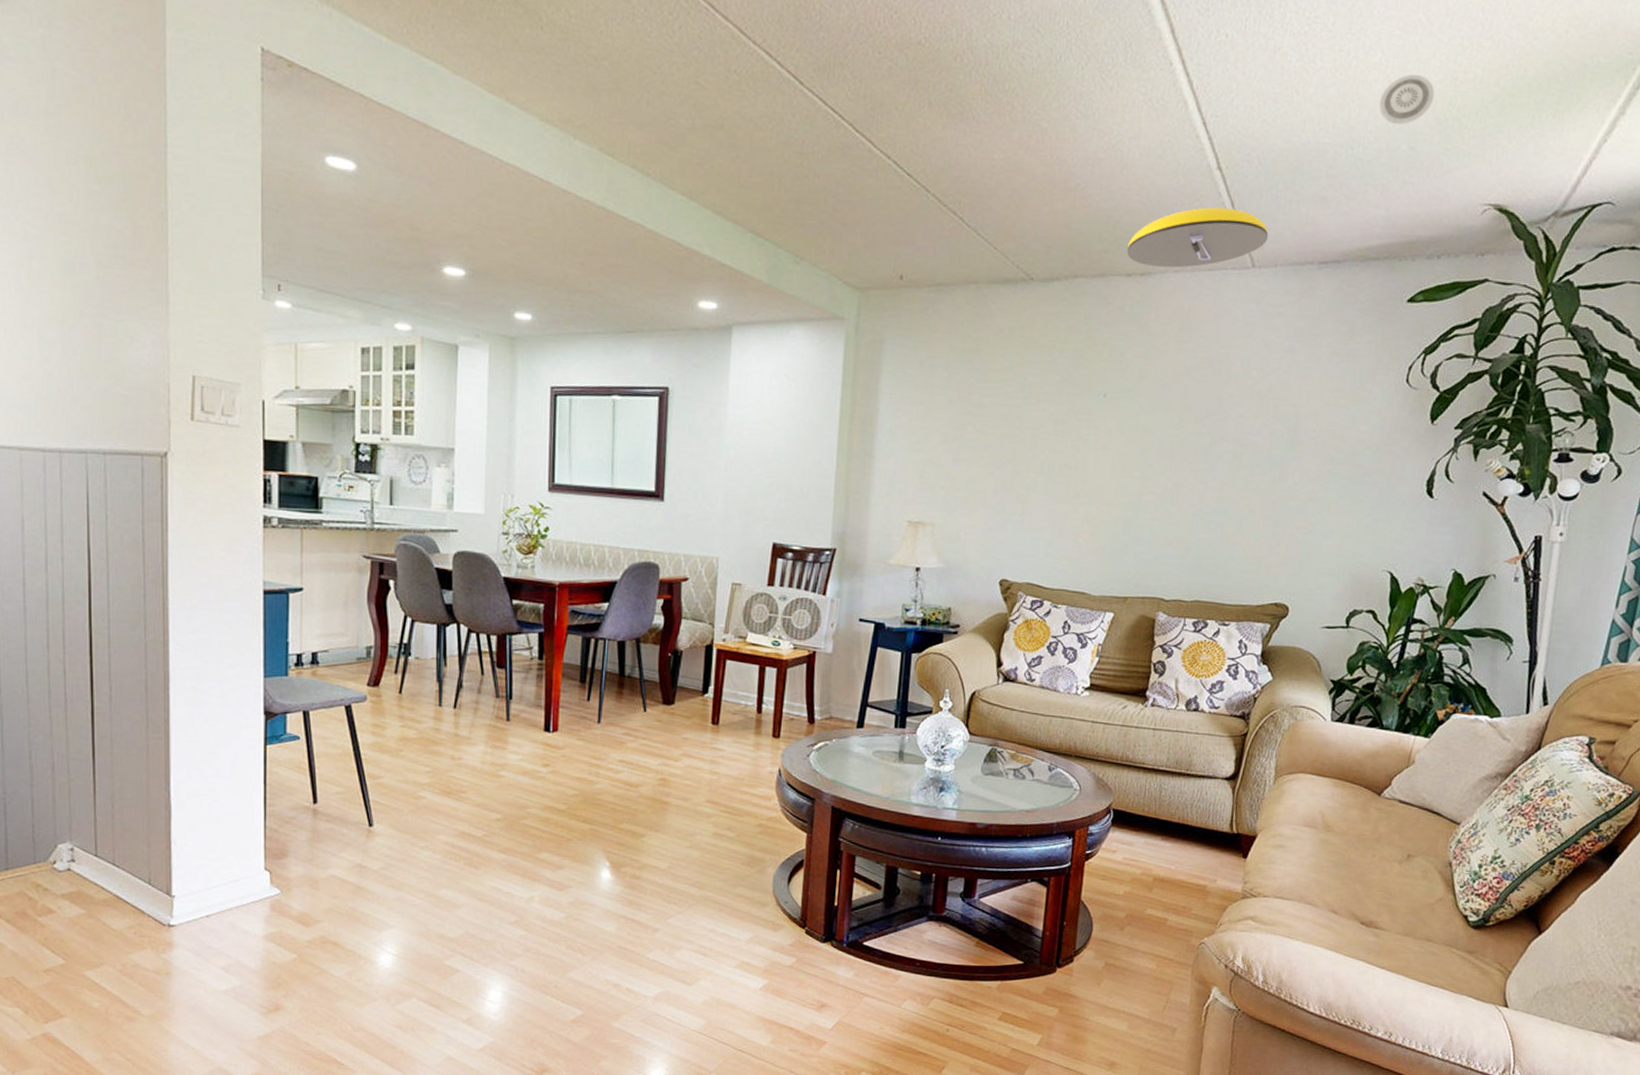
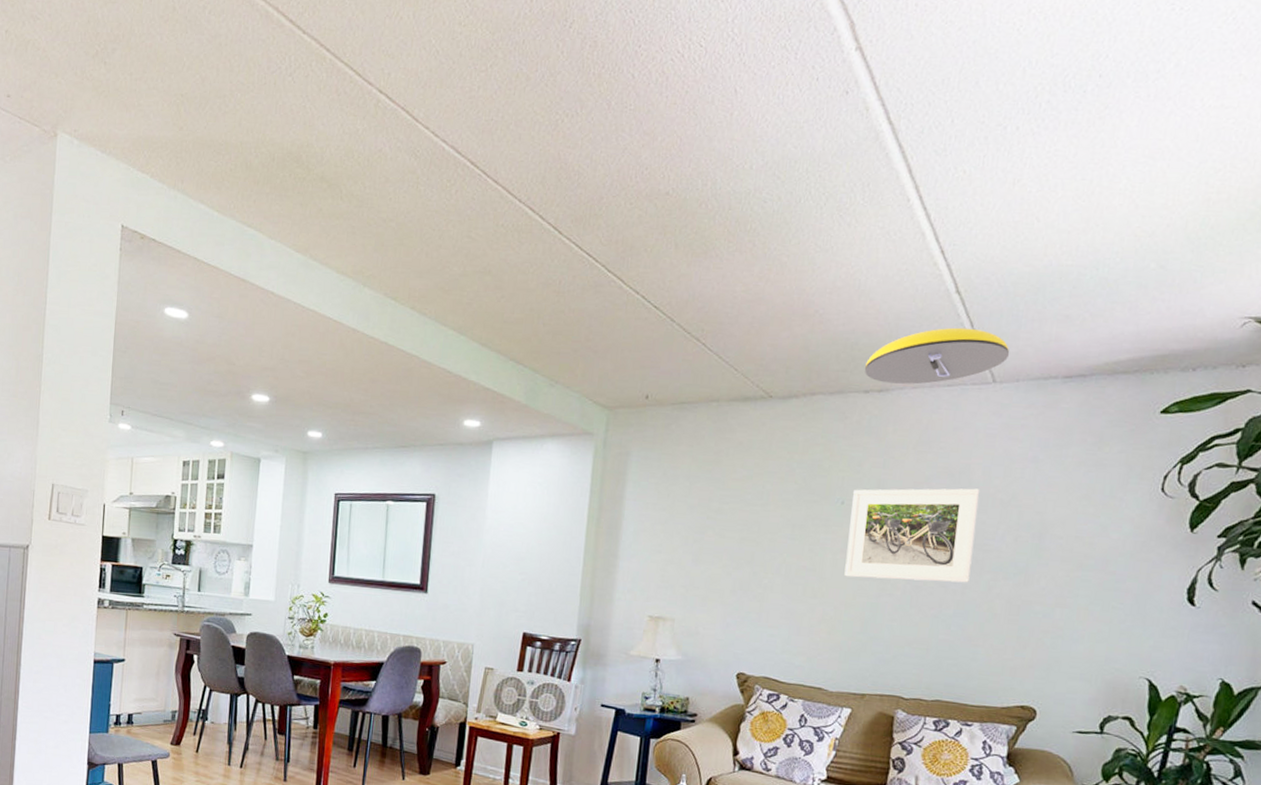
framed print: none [1107,379,1239,479] -> present [844,488,980,583]
smoke detector: present [1378,74,1435,125] -> none [1124,197,1186,246]

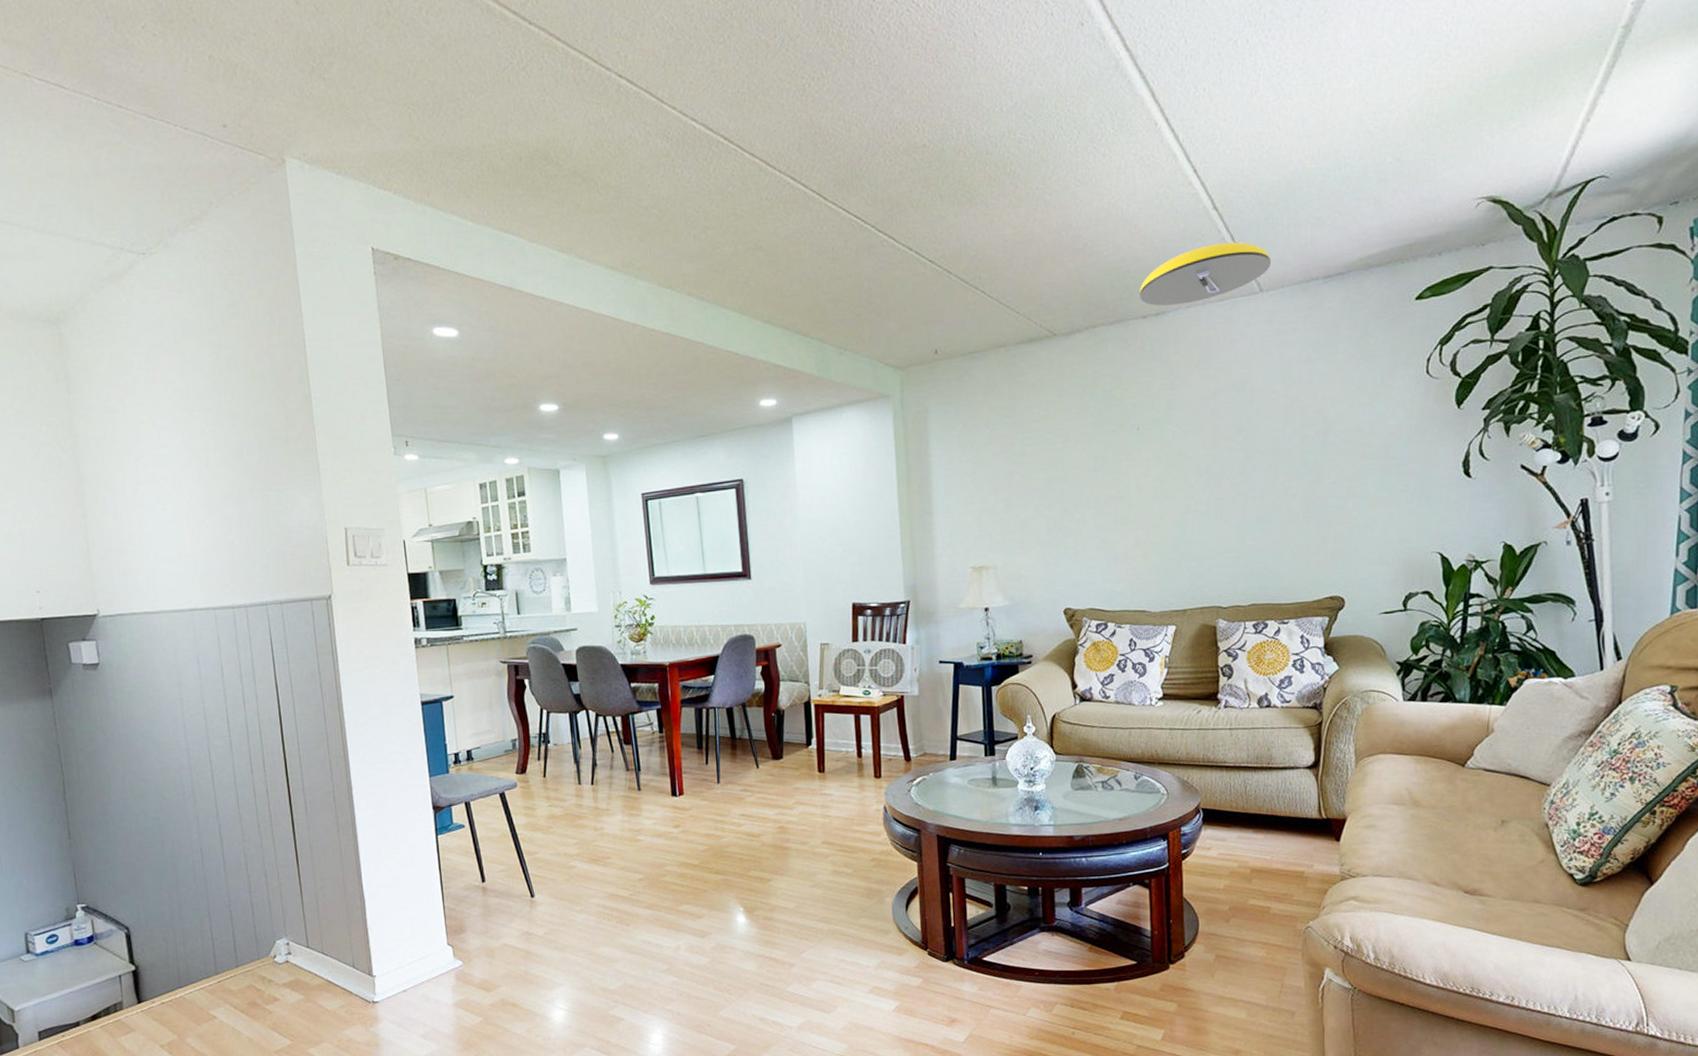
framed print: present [844,488,980,583] -> none [1146,396,1266,500]

